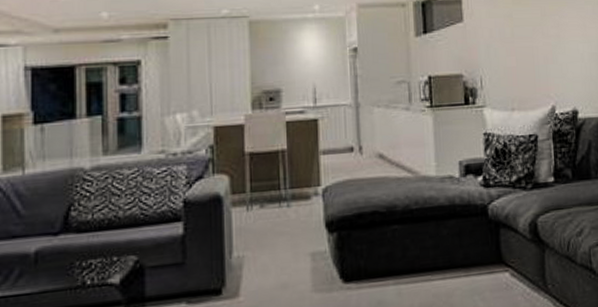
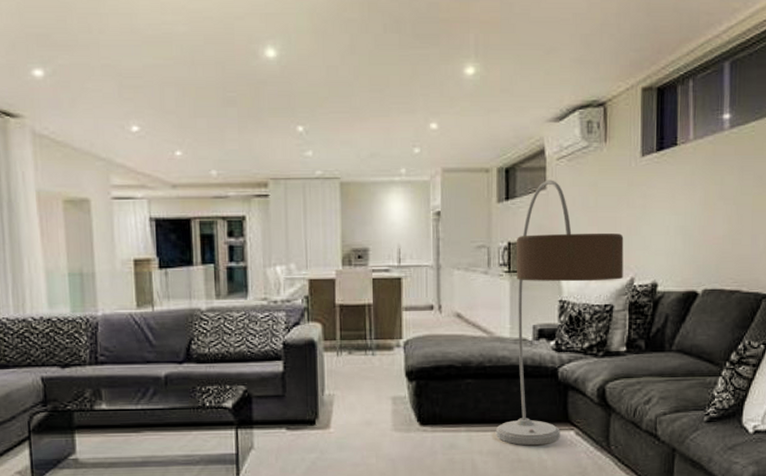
floor lamp: none [426,12,545,294] -> present [495,180,624,446]

